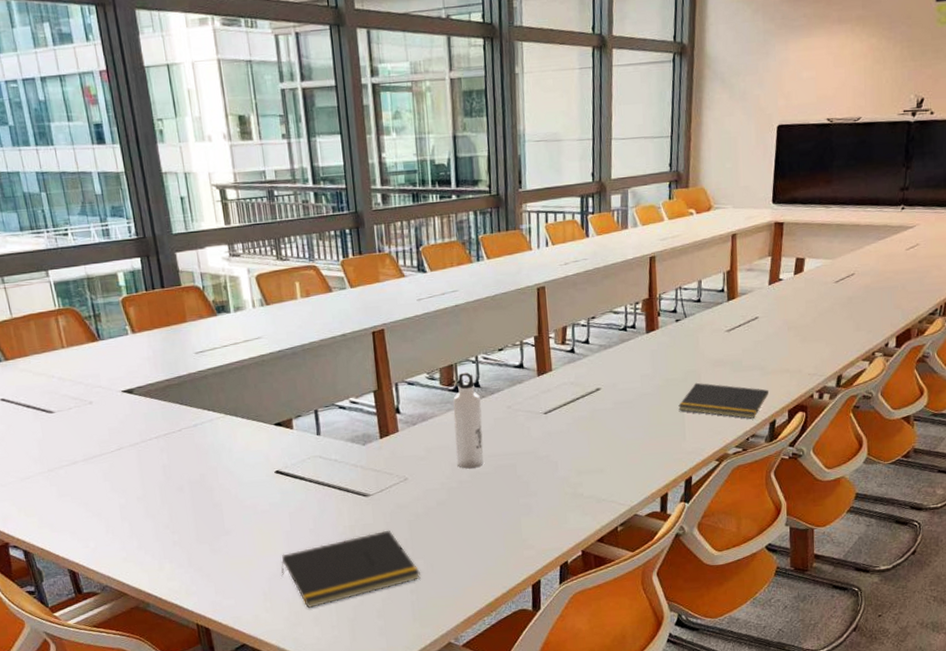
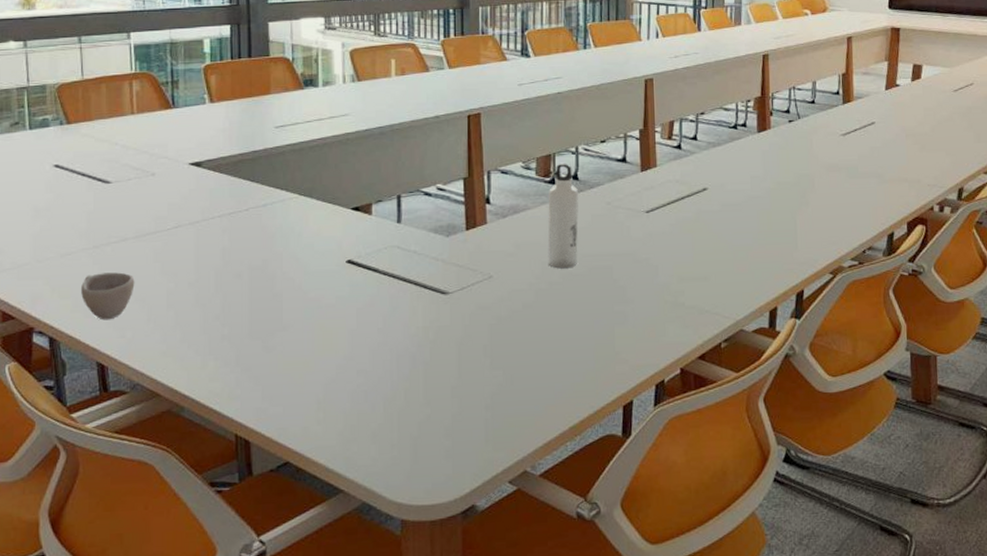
cup: none [43,491,91,534] -> present [81,272,135,320]
notepad: present [281,530,421,609] -> none [340,333,498,422]
notepad: present [678,382,768,419] -> none [790,187,886,229]

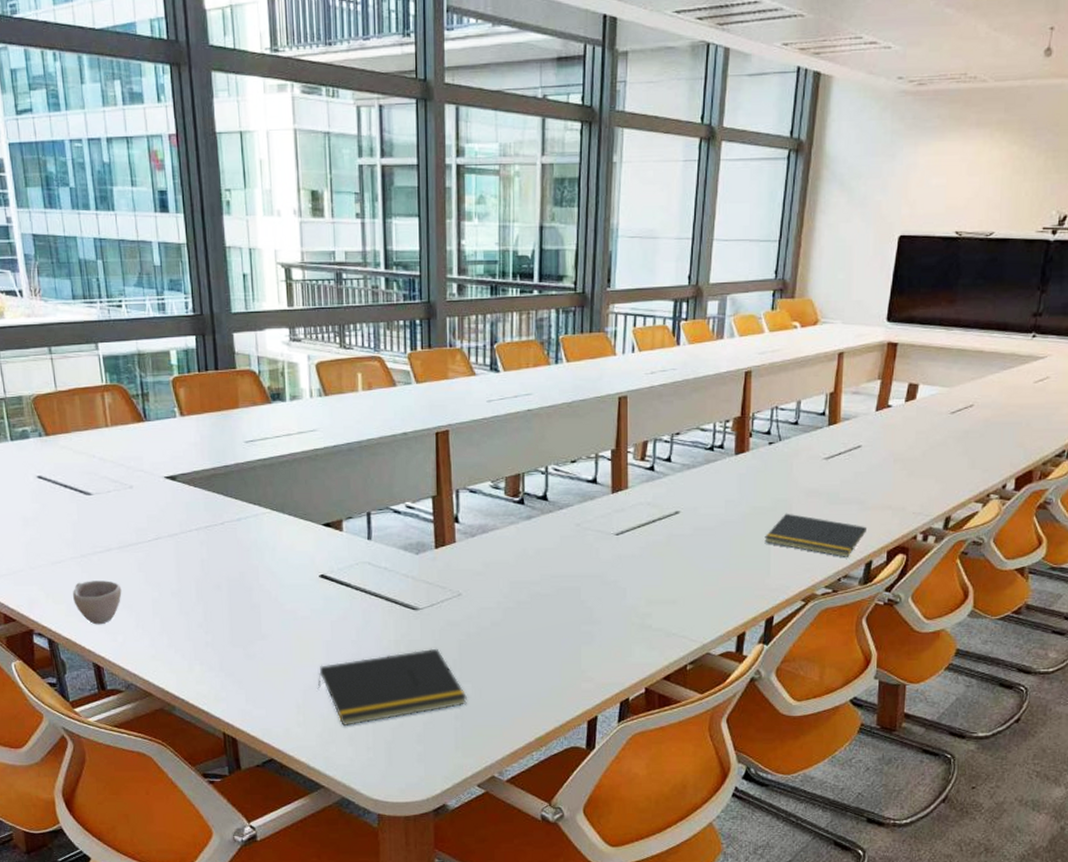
notepad: none [340,333,498,422] -> present [317,648,467,727]
water bottle: present [547,163,579,269] -> none [516,483,547,589]
notepad: none [790,187,886,229] -> present [764,513,866,557]

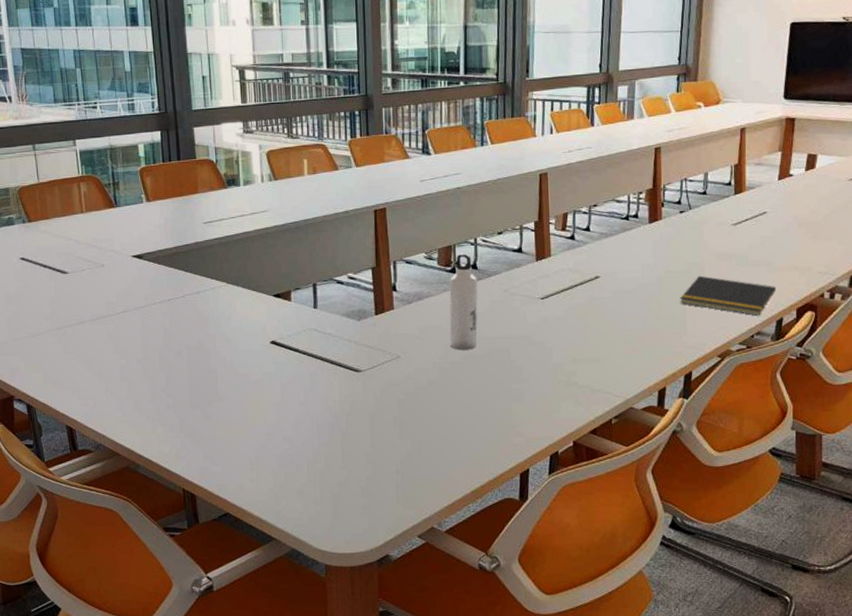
cup: present [73,580,122,625] -> none [50,350,93,391]
notepad: present [317,648,467,727] -> none [269,407,407,482]
water bottle: none [516,483,547,589] -> present [449,253,478,350]

